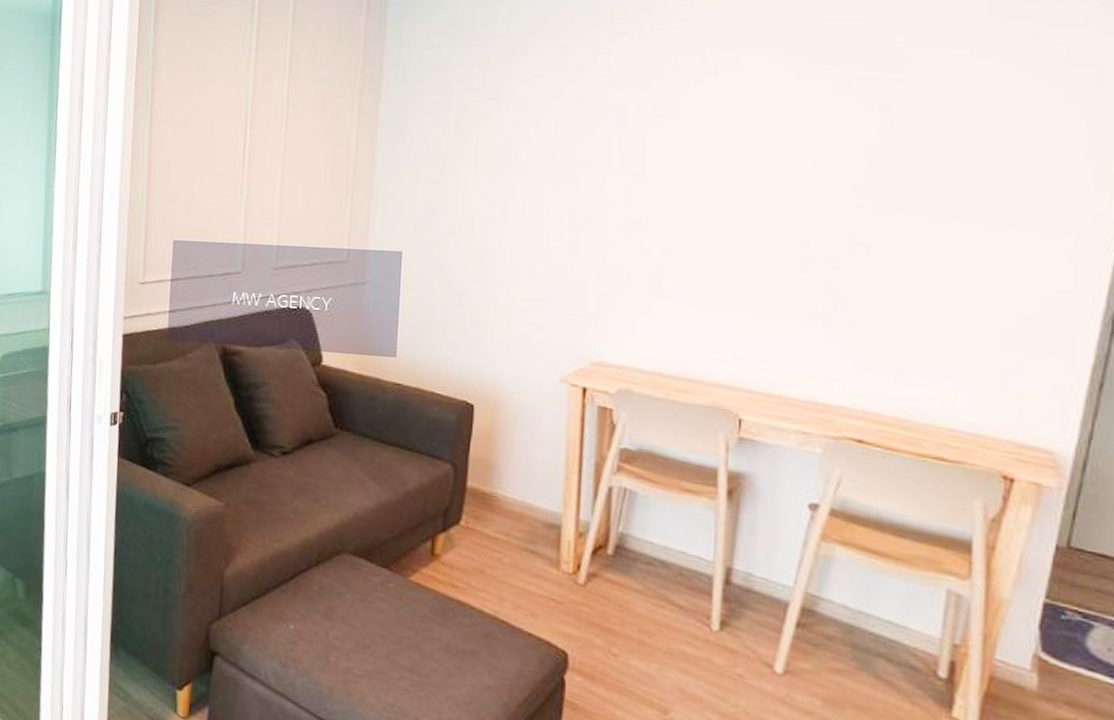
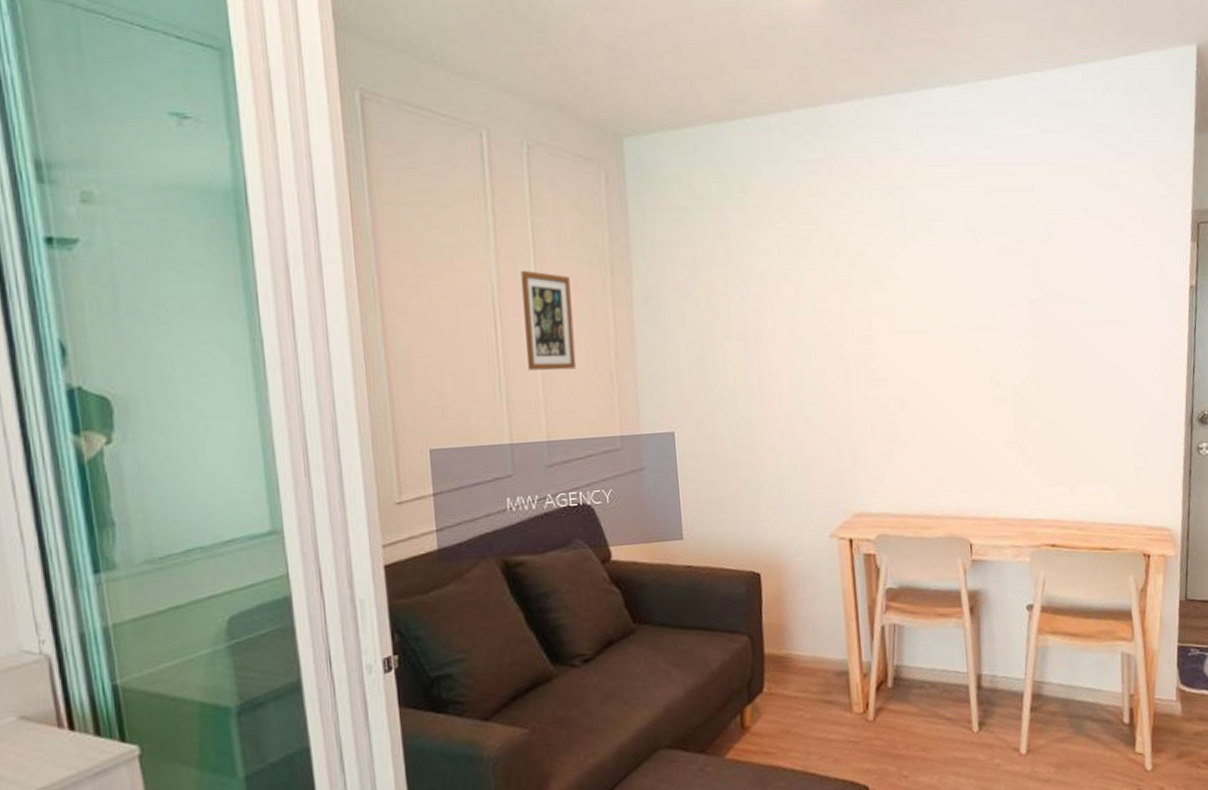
picture frame: none [269,88,319,182] -> present [521,270,577,371]

